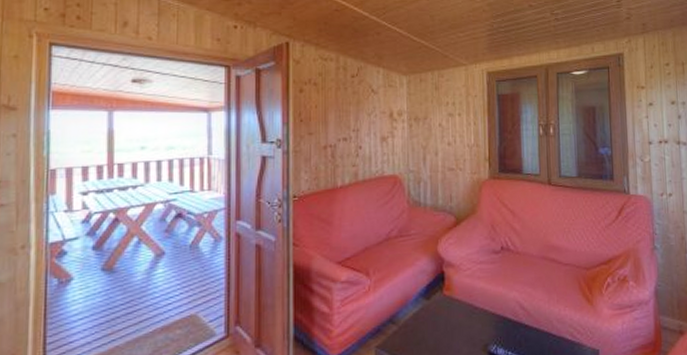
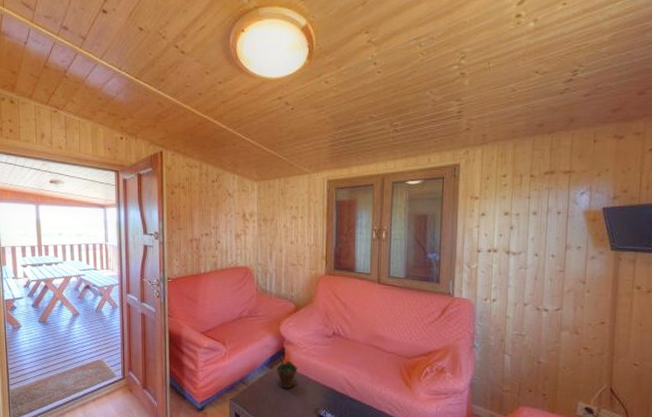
succulent plant: none [435,279,461,324] -> present [277,354,298,389]

